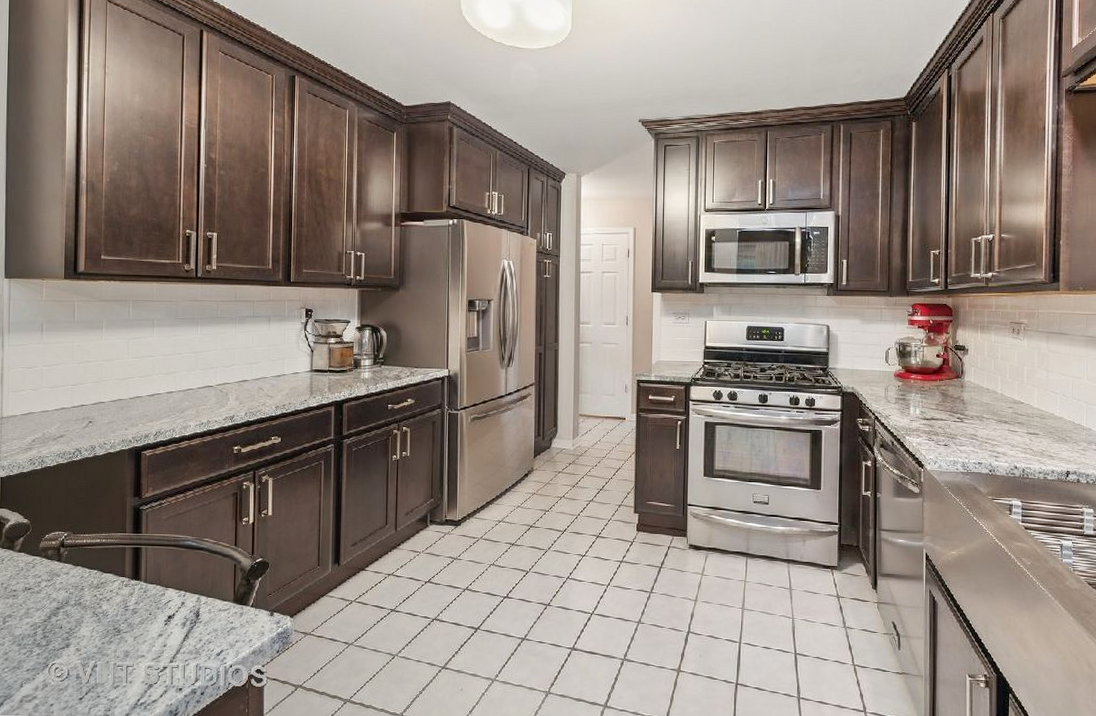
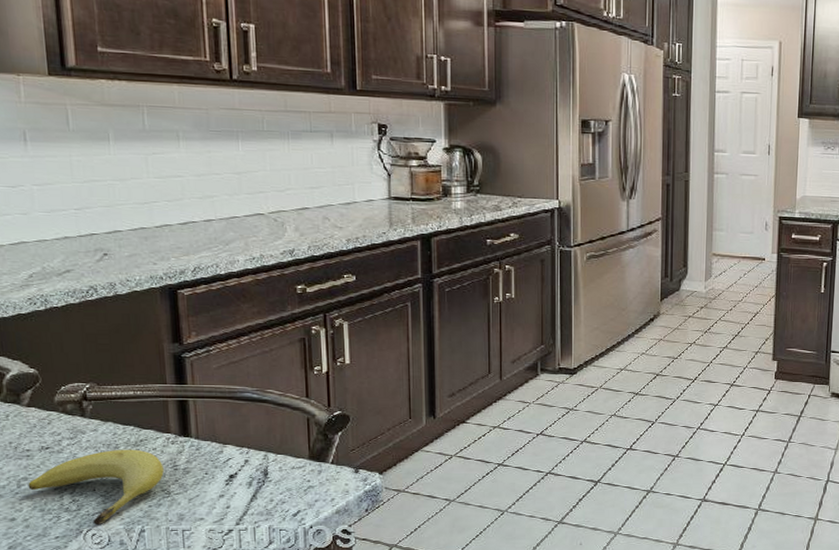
fruit: none [11,590,117,659] -> present [28,449,164,524]

